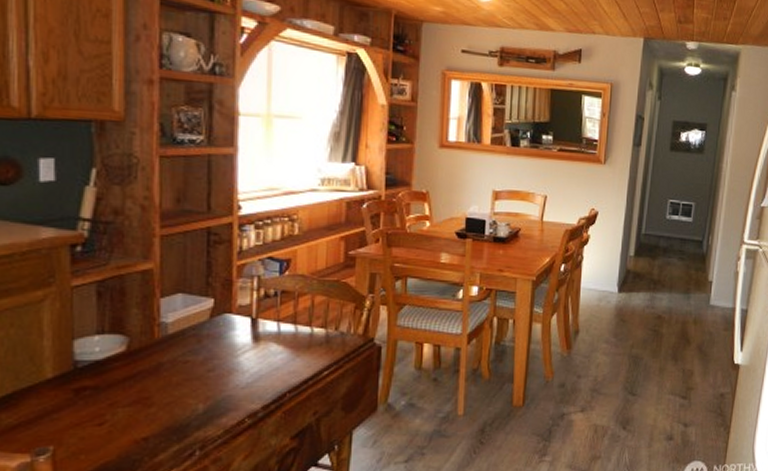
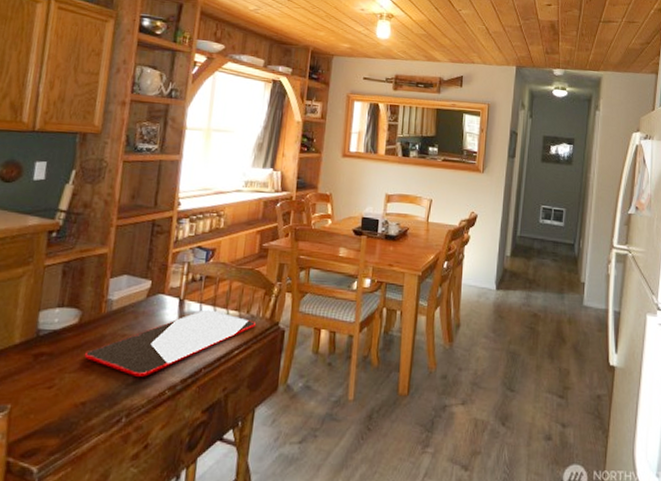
cutting board: none [139,328,346,406] -> present [84,309,255,377]

